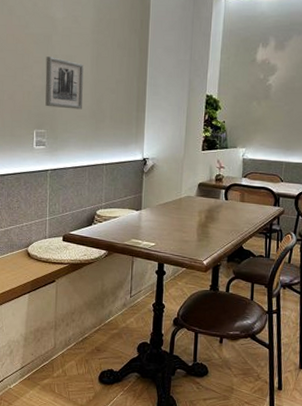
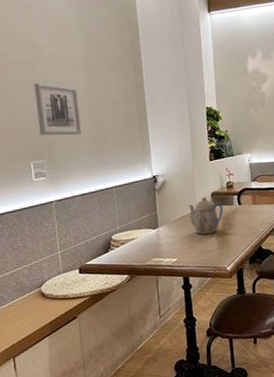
teapot: none [173,186,209,224] -> present [188,196,224,234]

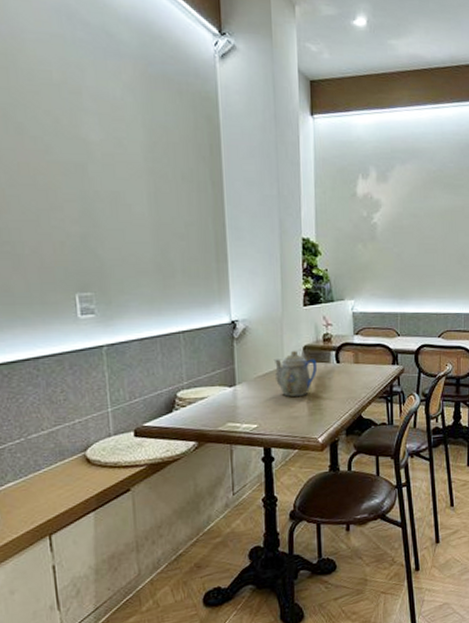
wall art: present [34,83,81,136] -> none [81,193,142,263]

